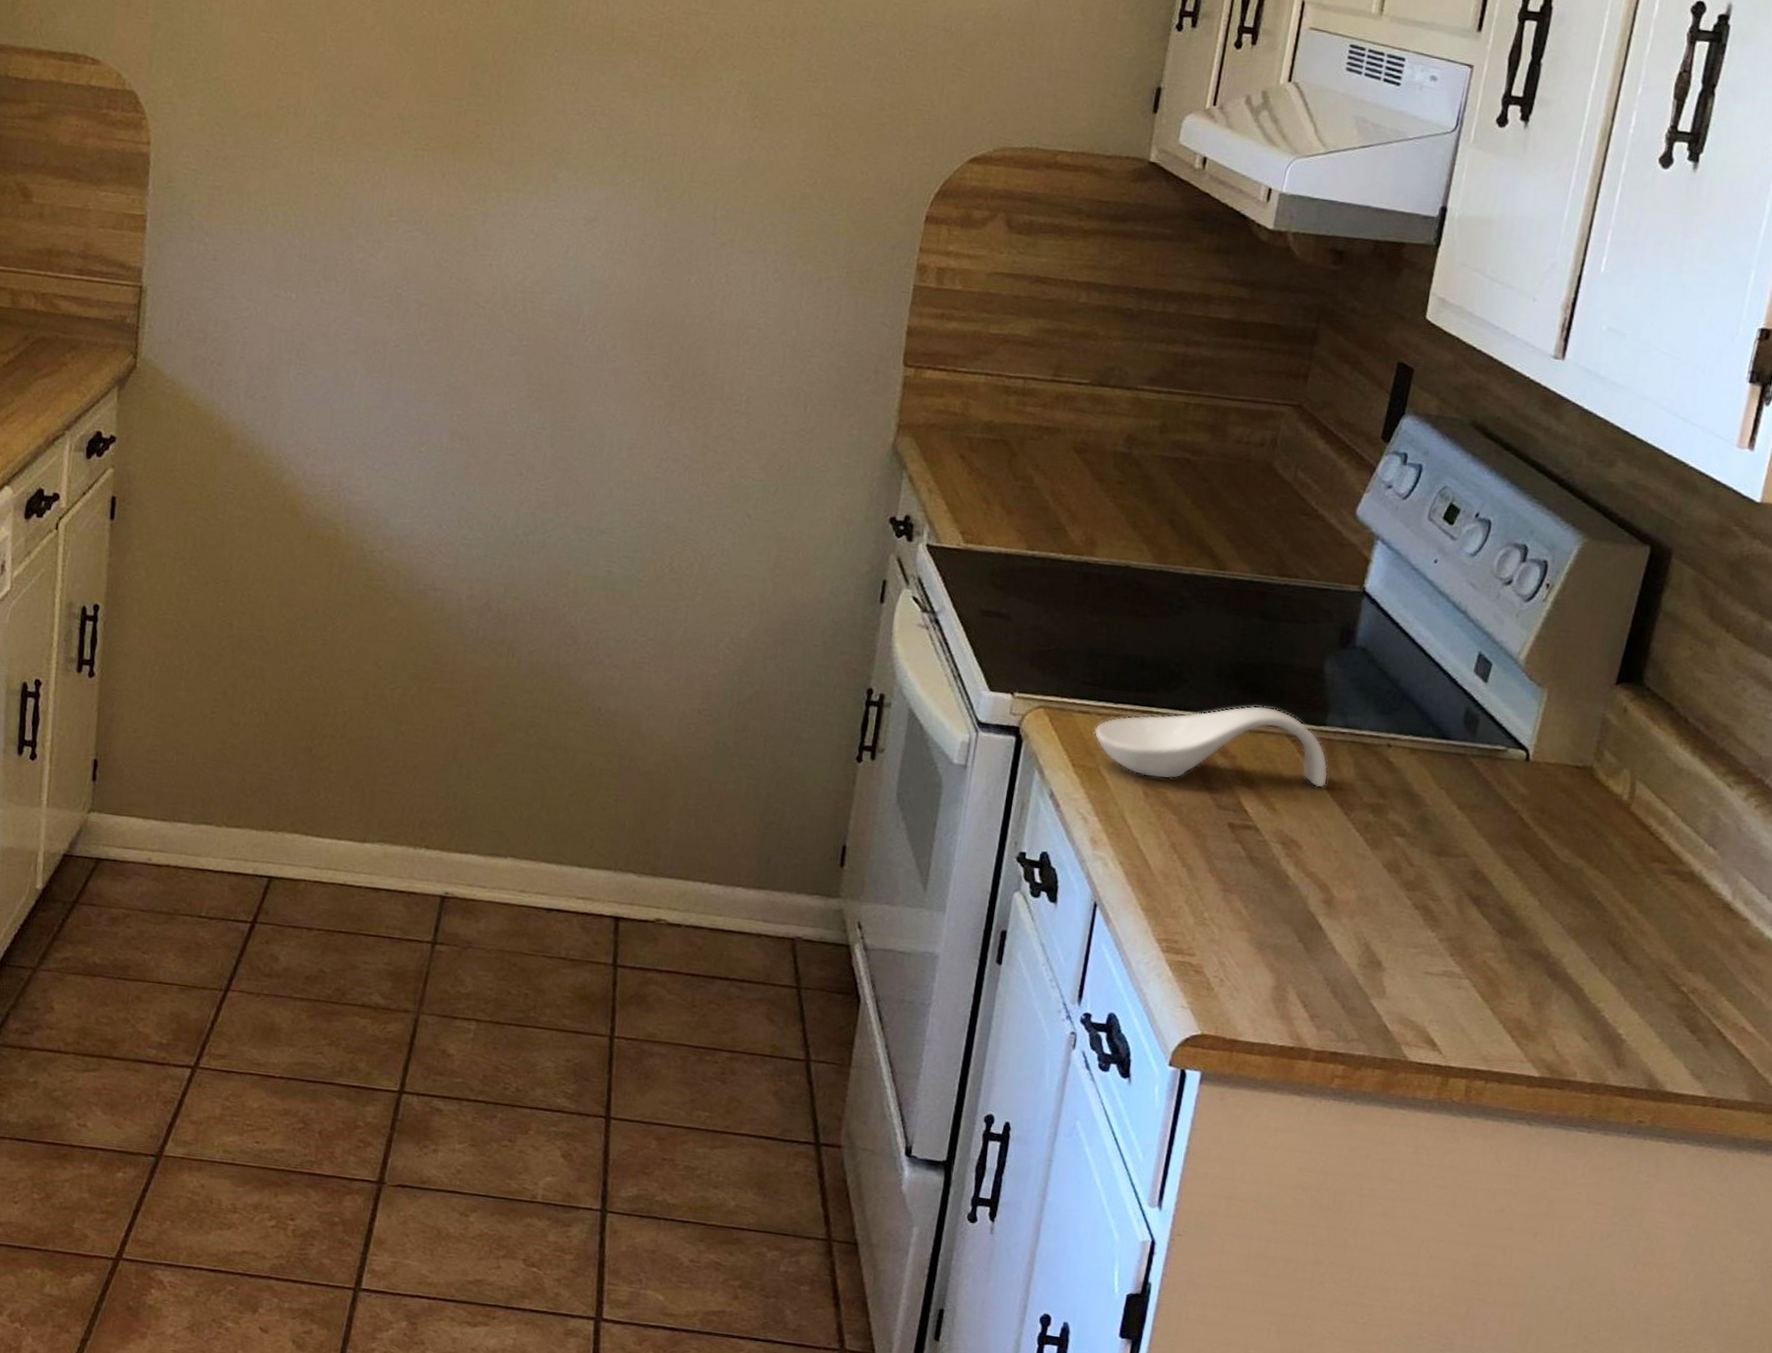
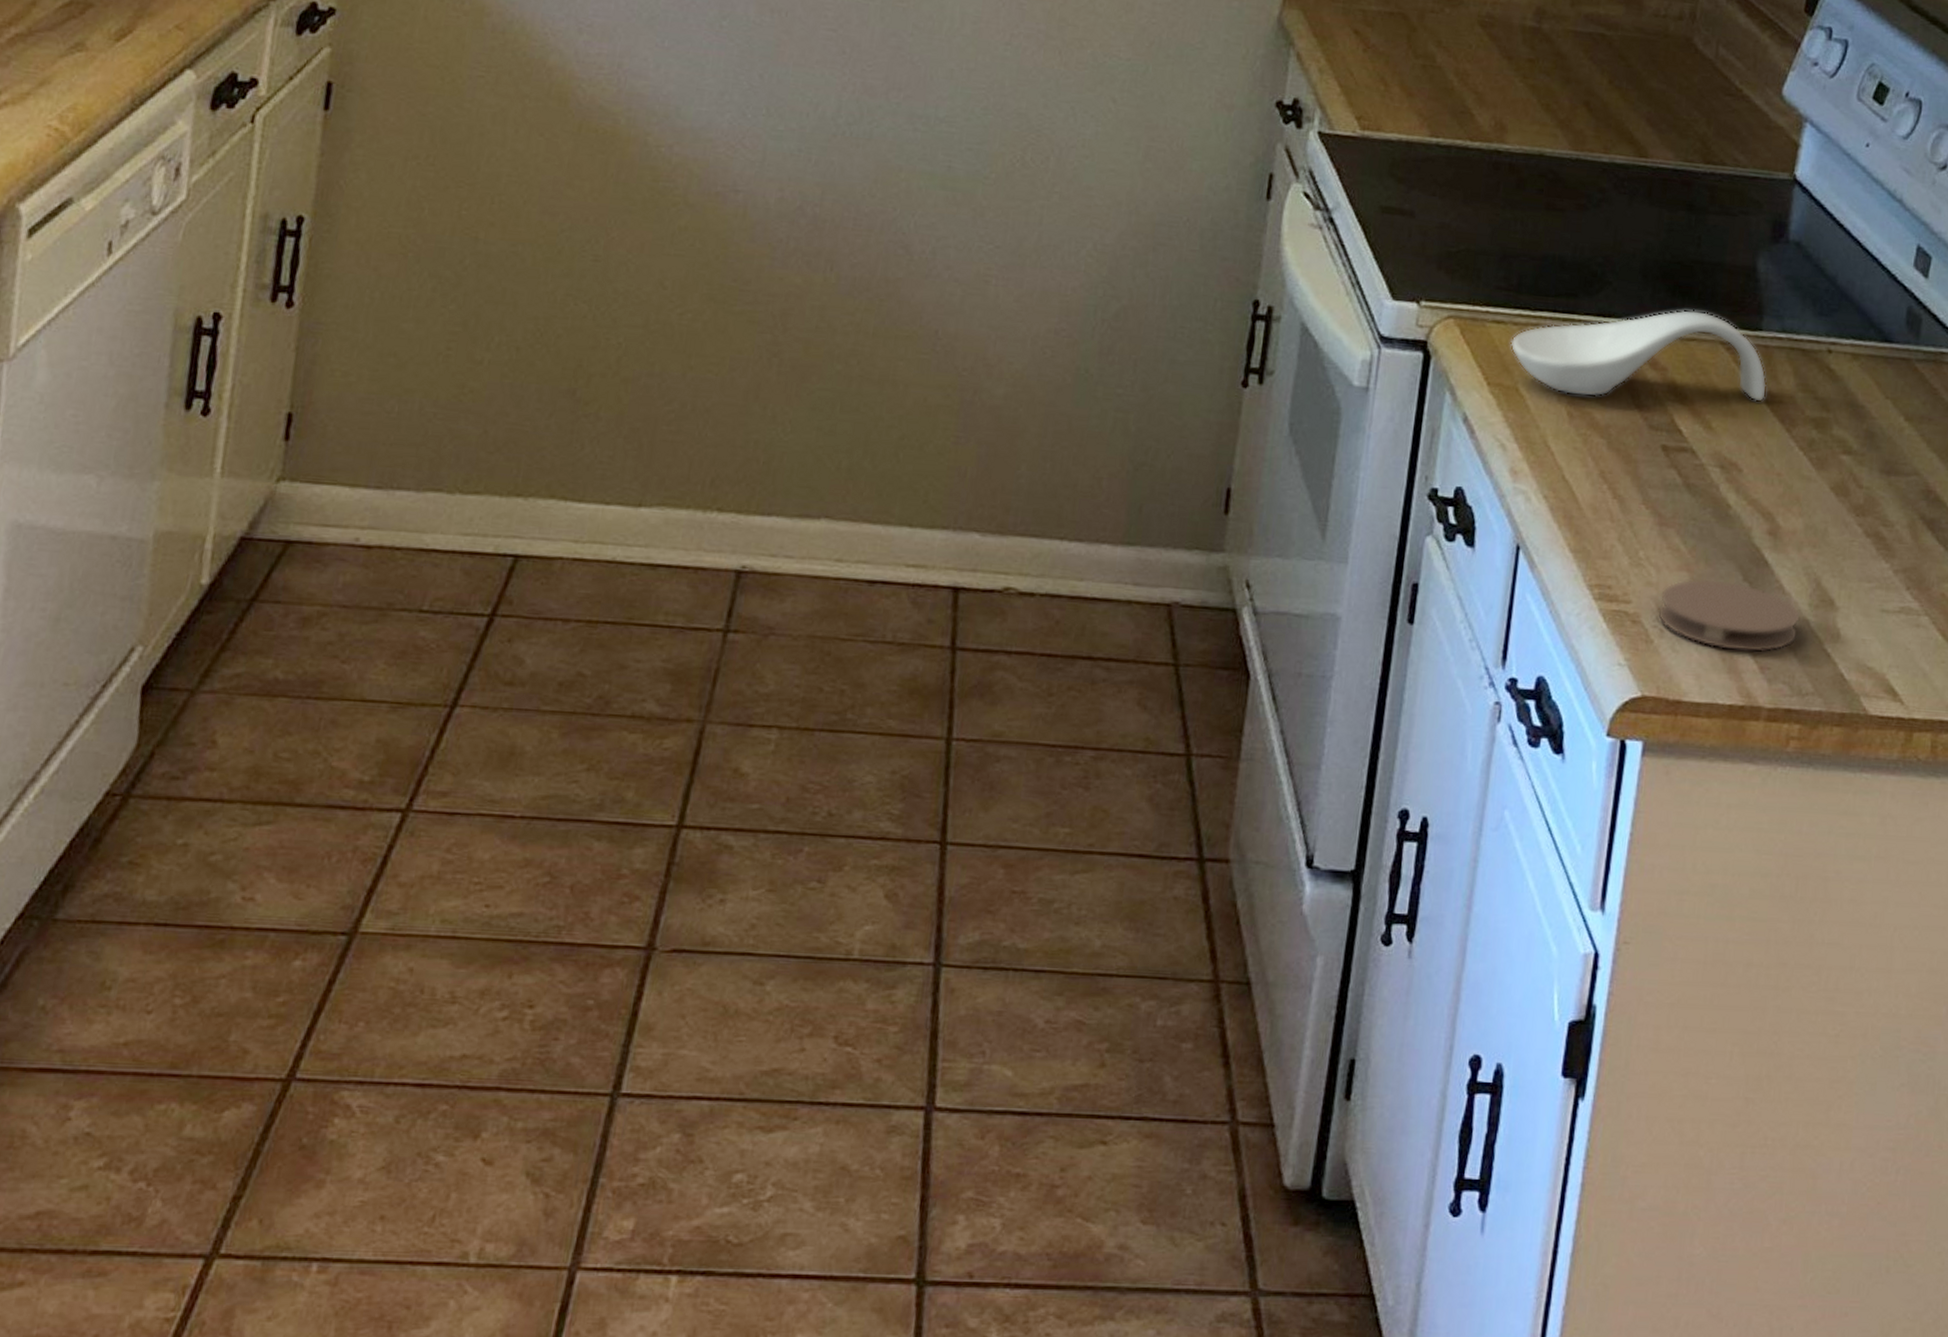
coaster: none [1220,938,1349,1003] -> present [1659,578,1800,653]

